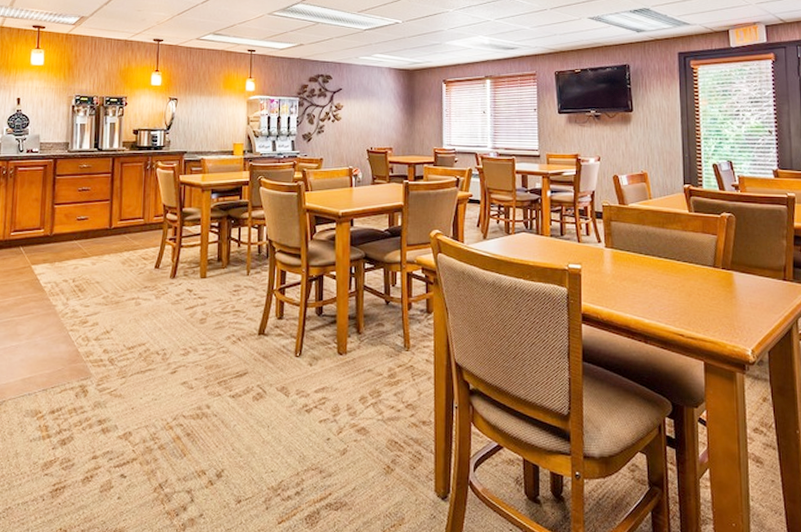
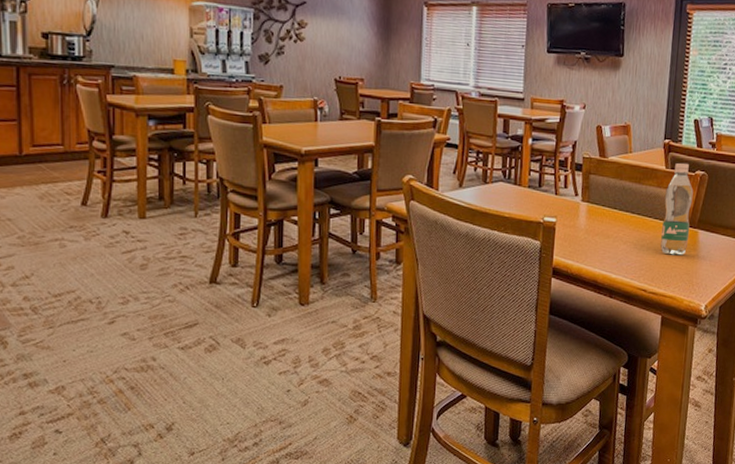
bottle: none [692,206,724,298] -> present [660,162,694,255]

